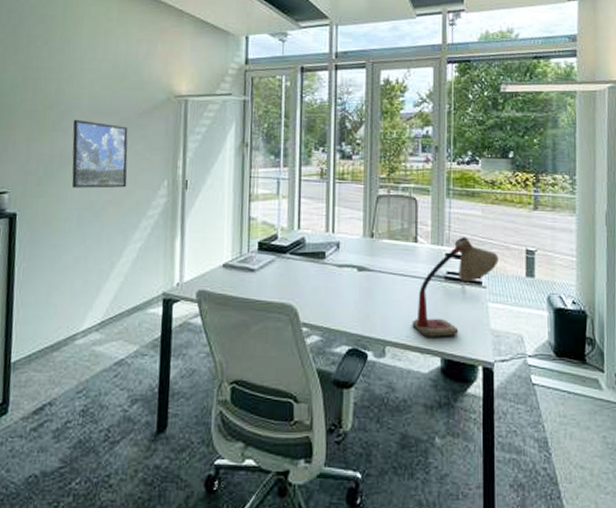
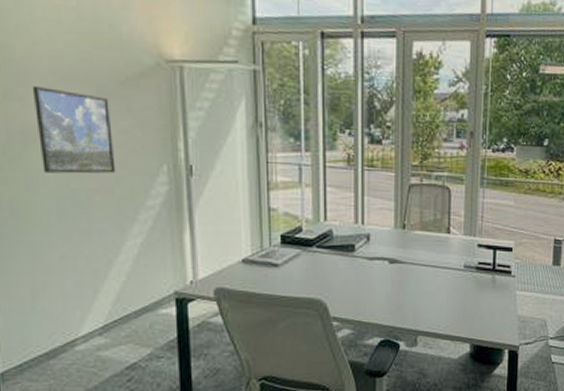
desk lamp: present [412,237,499,337] -> none [443,227,528,325]

